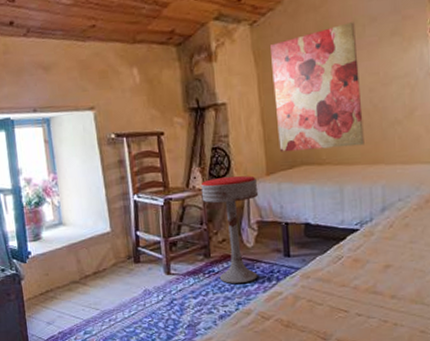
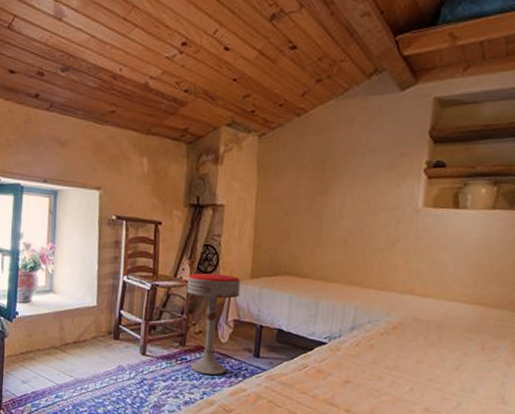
wall art: present [269,22,364,152] -> none [266,150,356,266]

